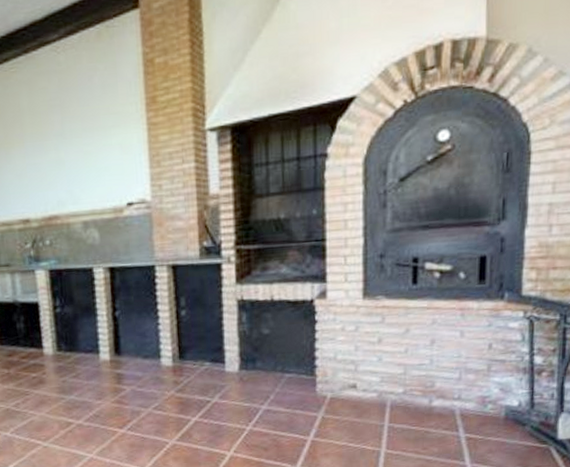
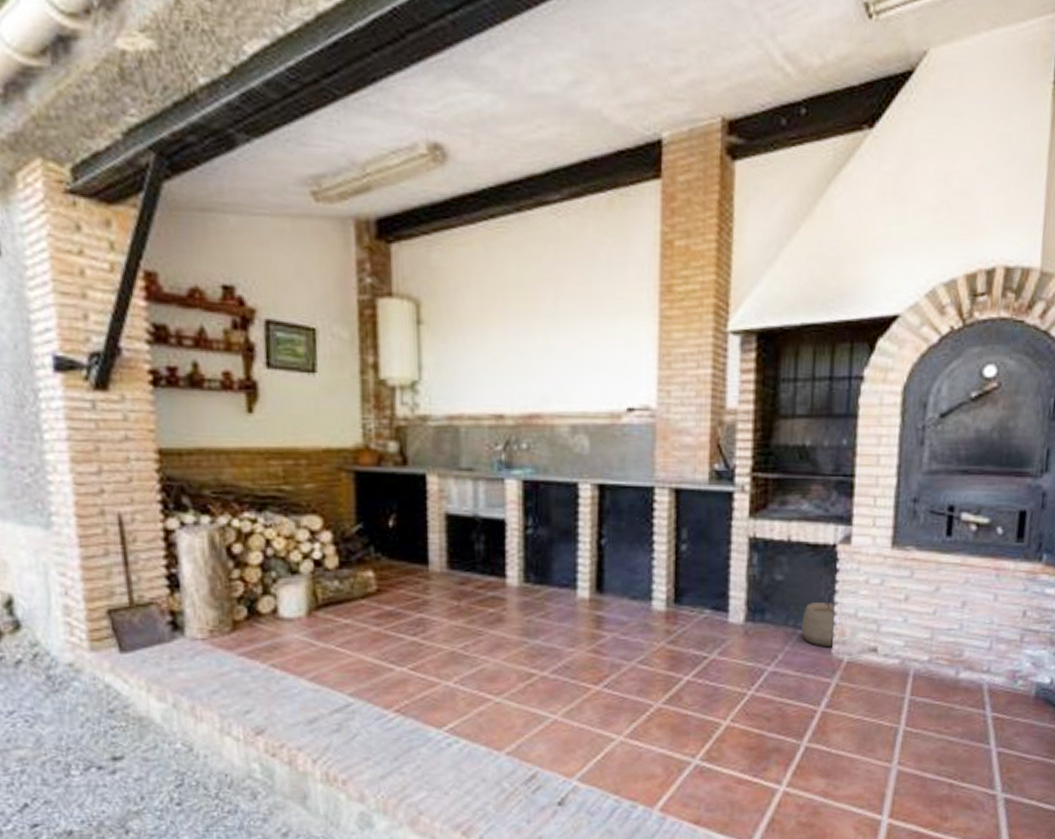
planter pot: none [287,349,317,387] -> present [800,603,835,647]

